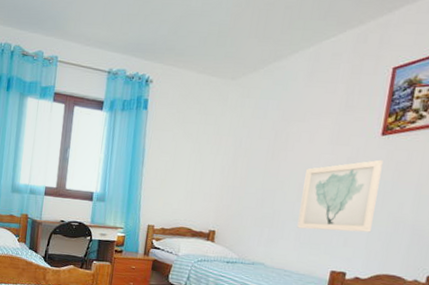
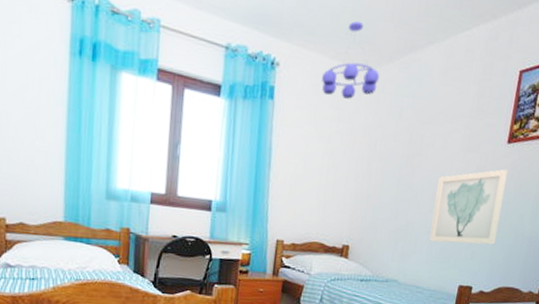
ceiling light fixture: none [190,41,245,105] -> present [322,21,380,99]

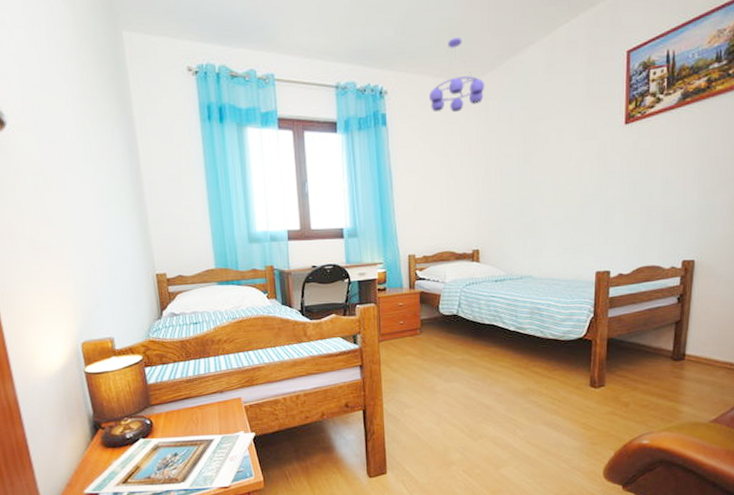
wall art: present [429,169,508,245] -> none [558,149,630,233]

